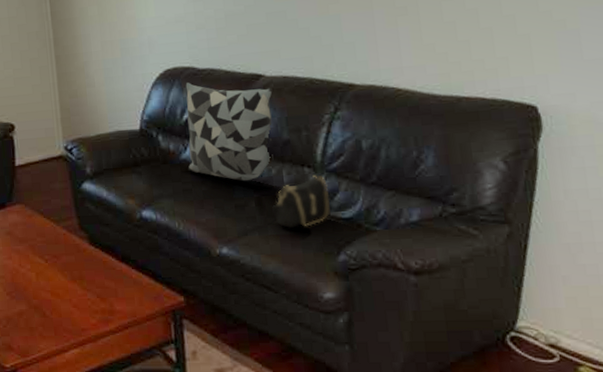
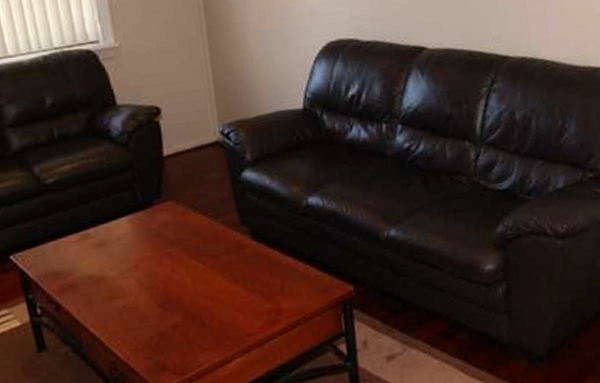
pillow: present [185,82,275,188] -> none [349,56,439,165]
handbag: present [272,175,332,229] -> none [437,148,491,205]

